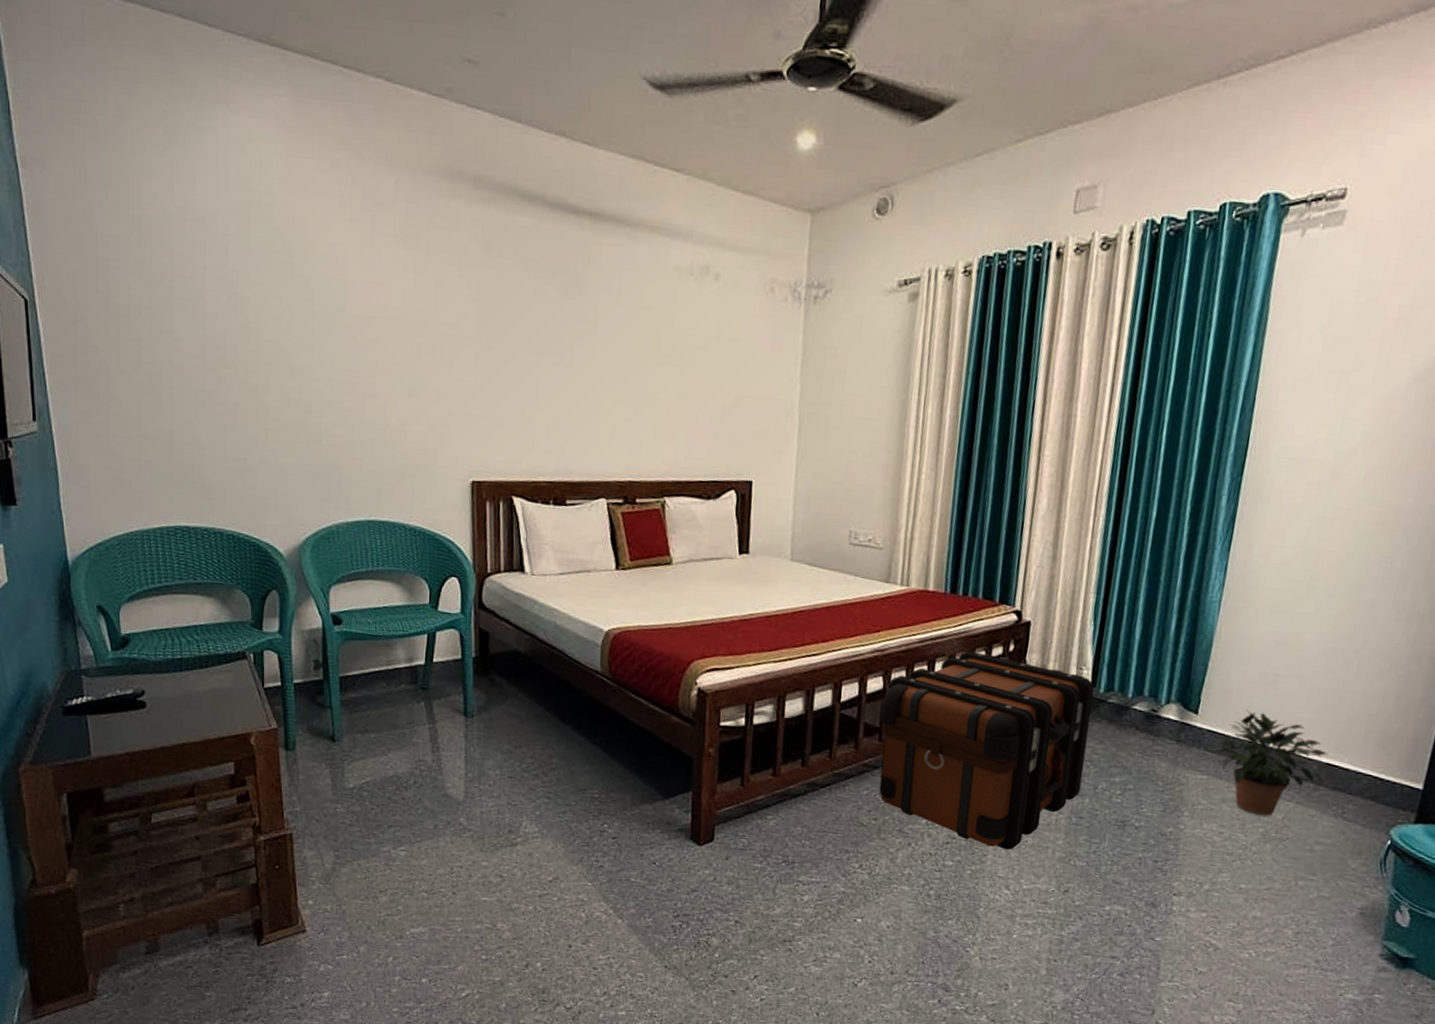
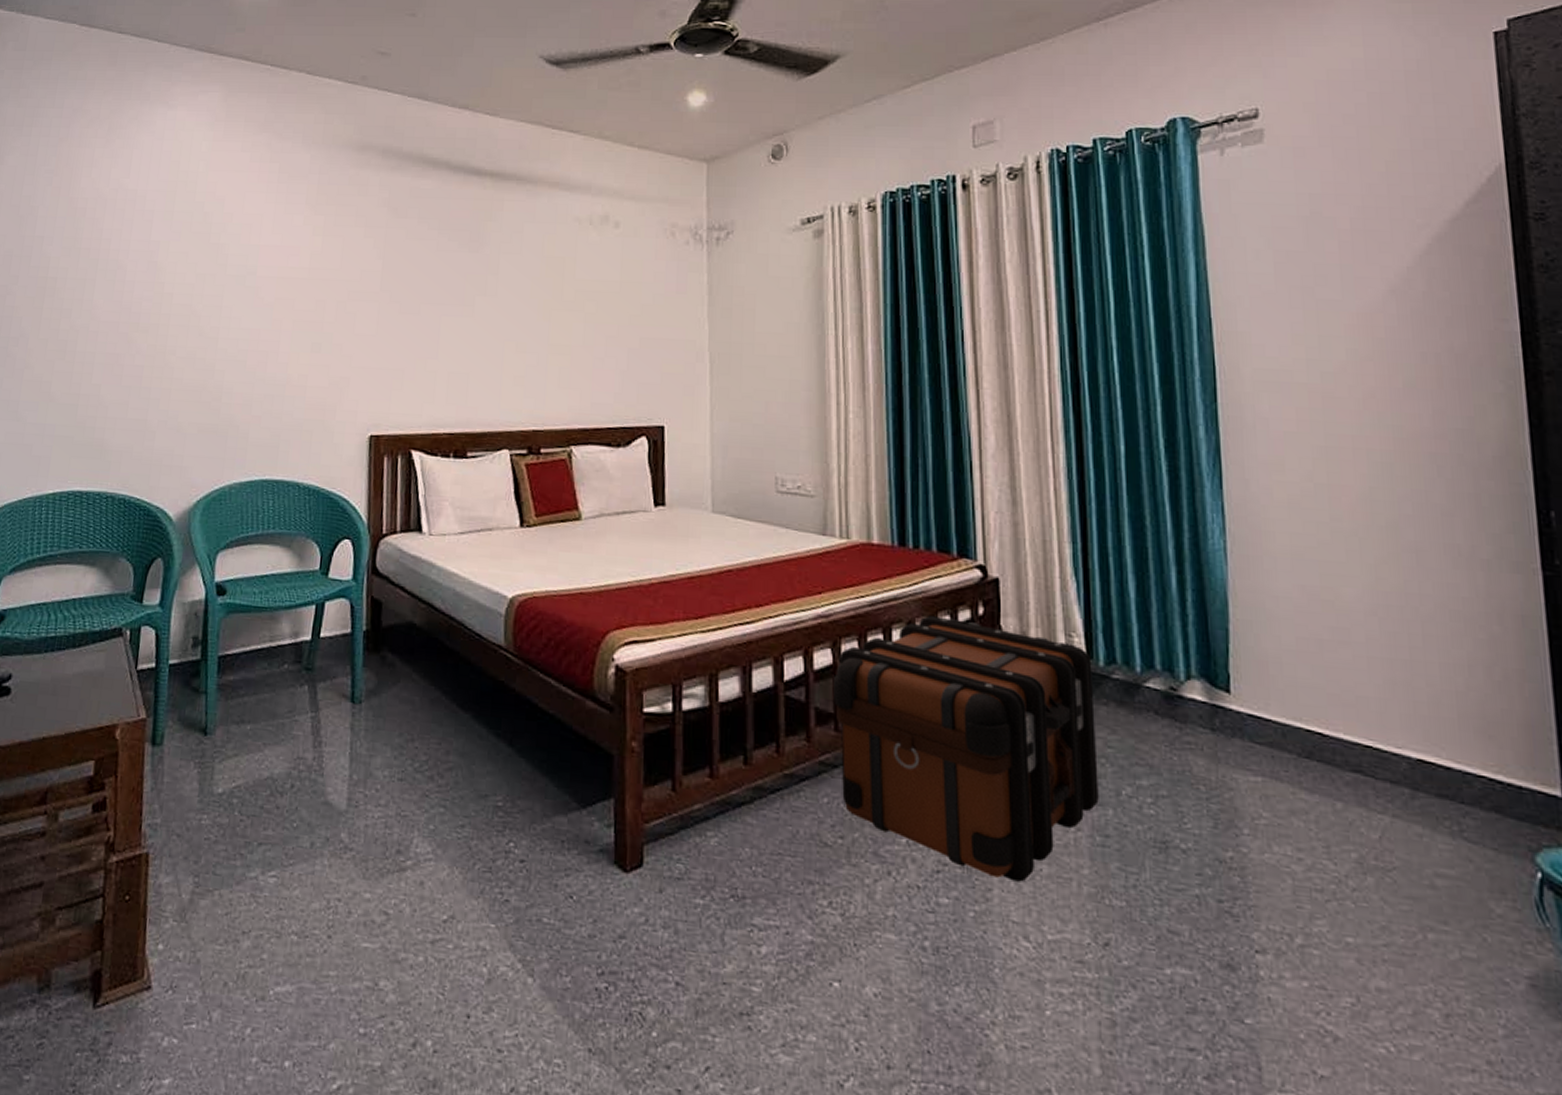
potted plant: present [1206,709,1333,816] -> none [1252,686,1431,836]

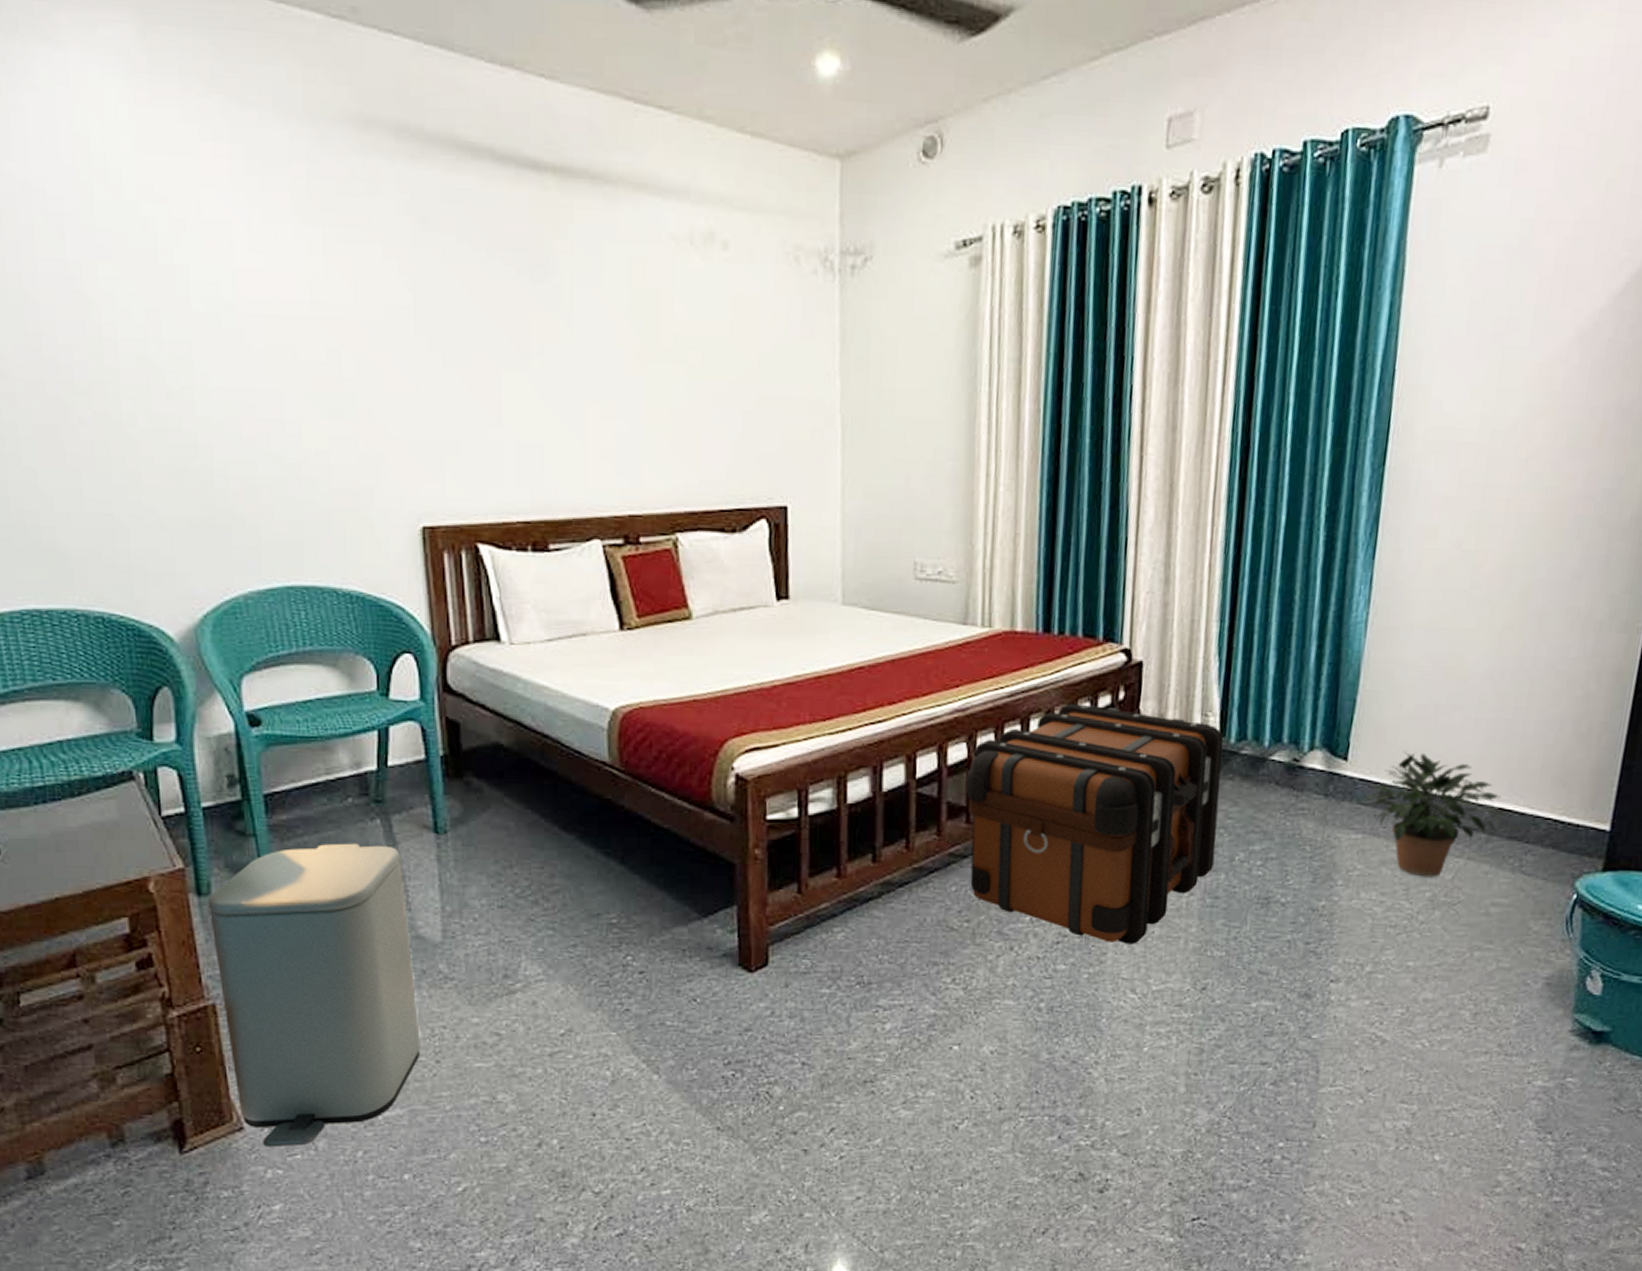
pedal bin: none [151,705,321,1015] -> present [207,843,421,1148]
potted plant: none [1252,686,1431,836] -> present [1359,750,1507,877]

